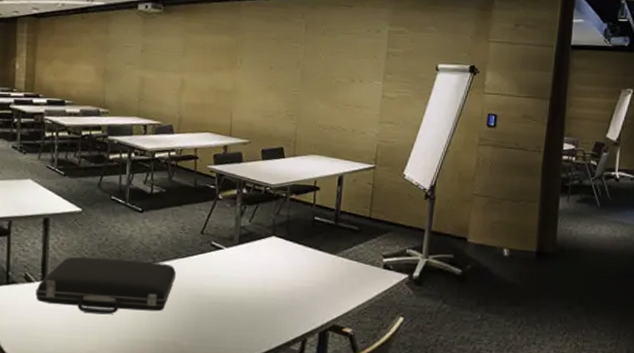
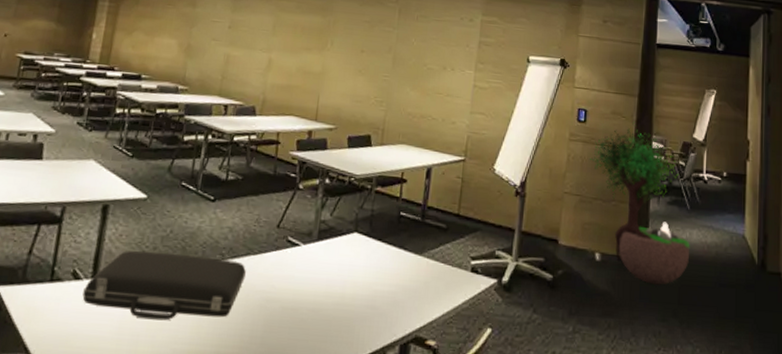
potted tree: none [498,124,599,277] -> present [589,121,690,285]

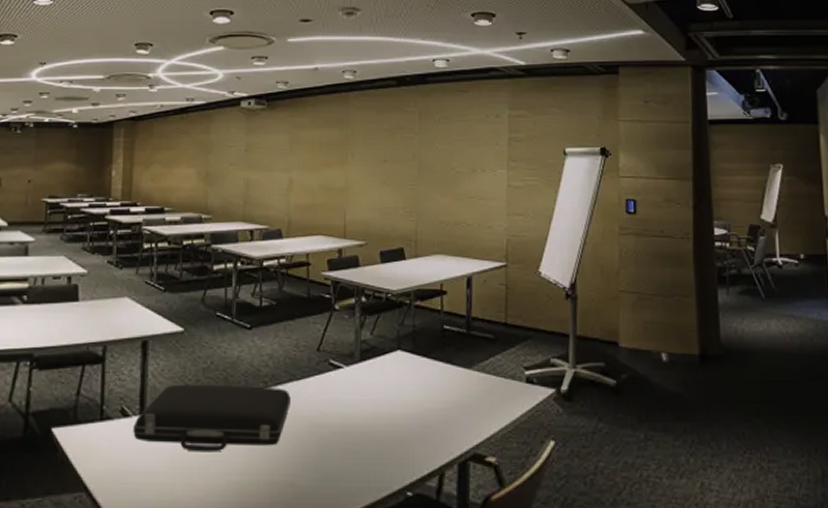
potted tree: present [589,121,690,285] -> none [644,208,770,383]

